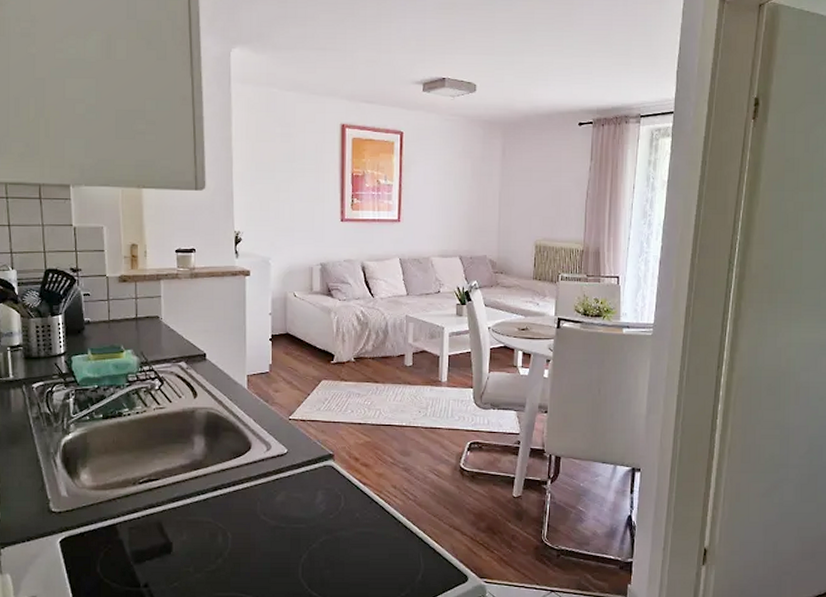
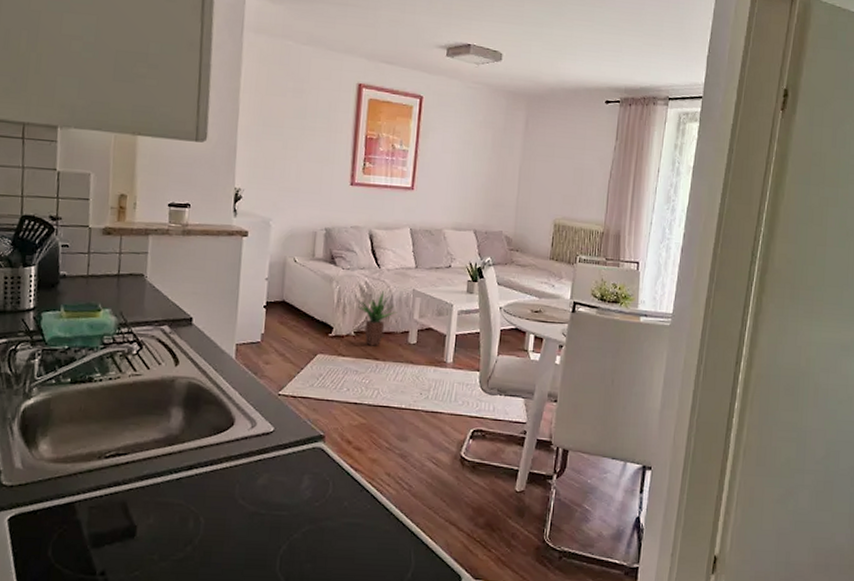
potted plant: none [355,319,393,370] -> present [357,291,398,346]

